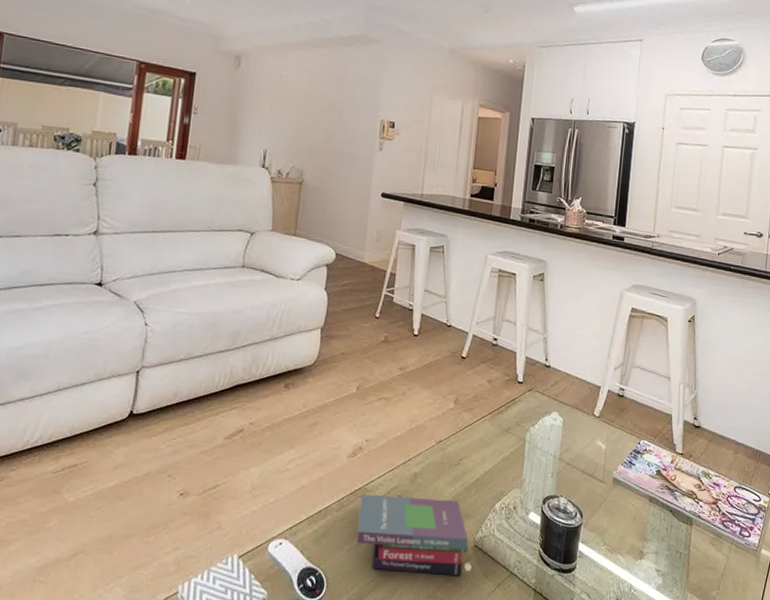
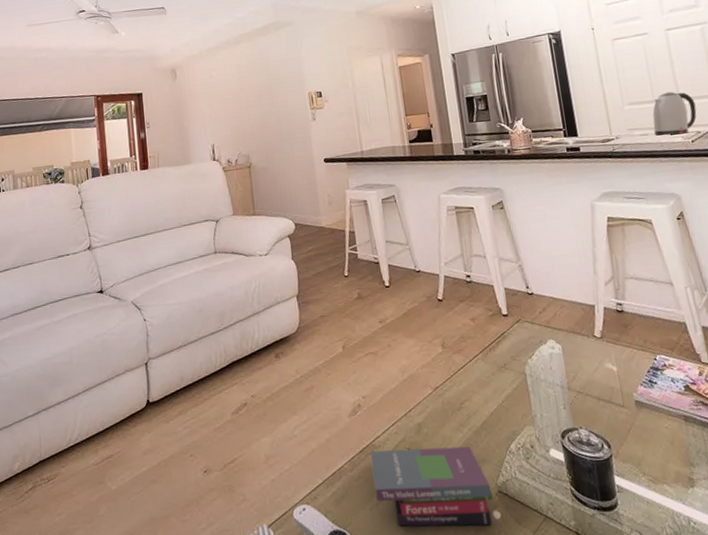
kettle: none [690,204,730,246] -> present [652,91,697,136]

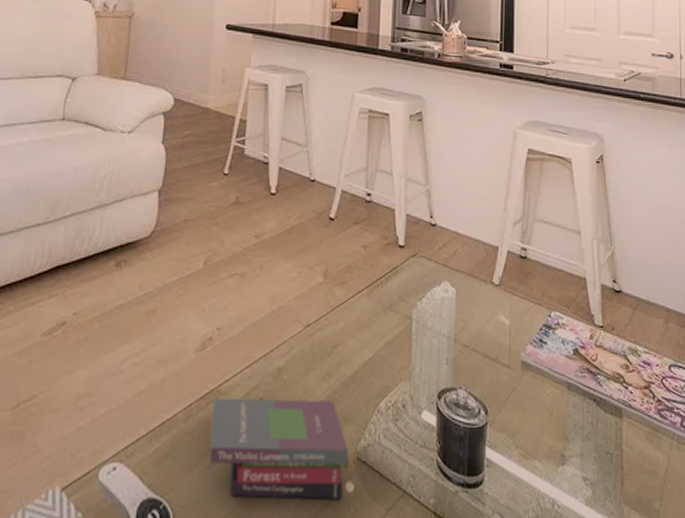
kettle: present [652,91,697,136] -> none [590,22,634,71]

